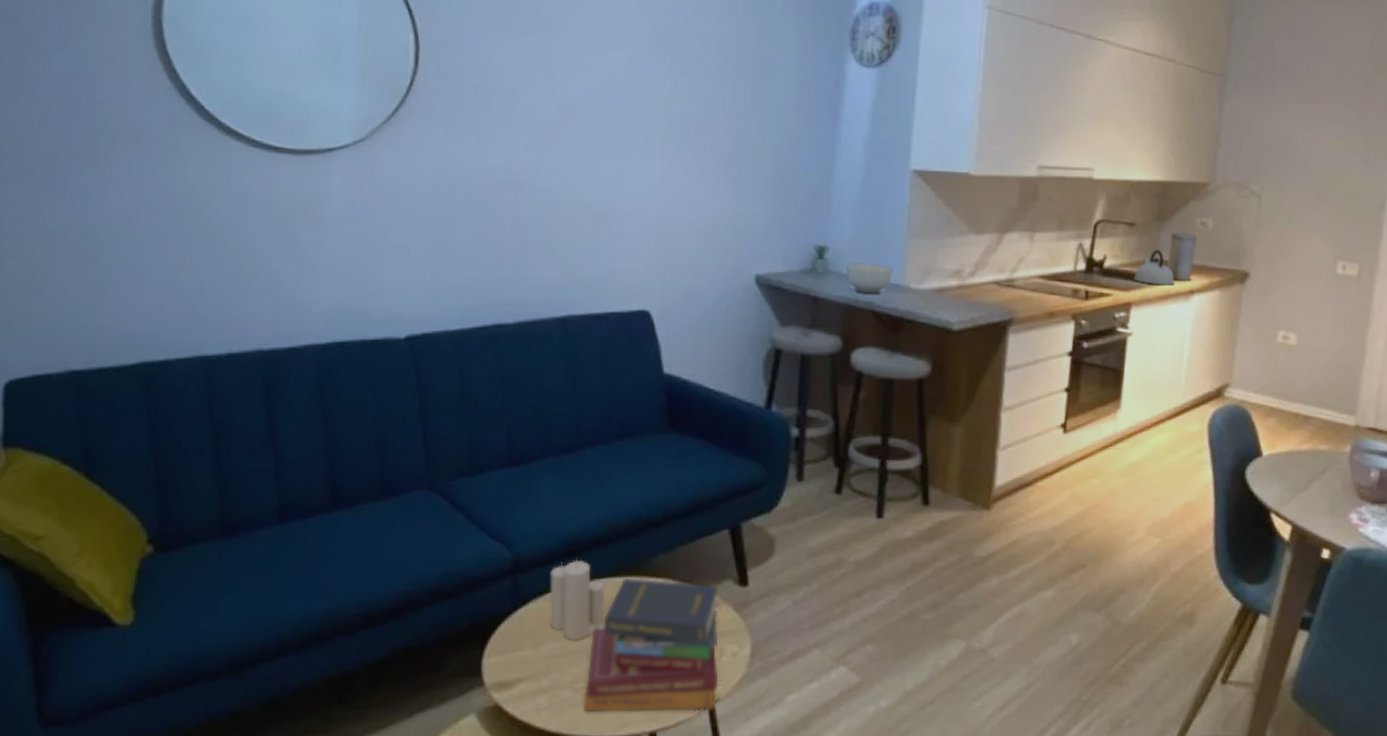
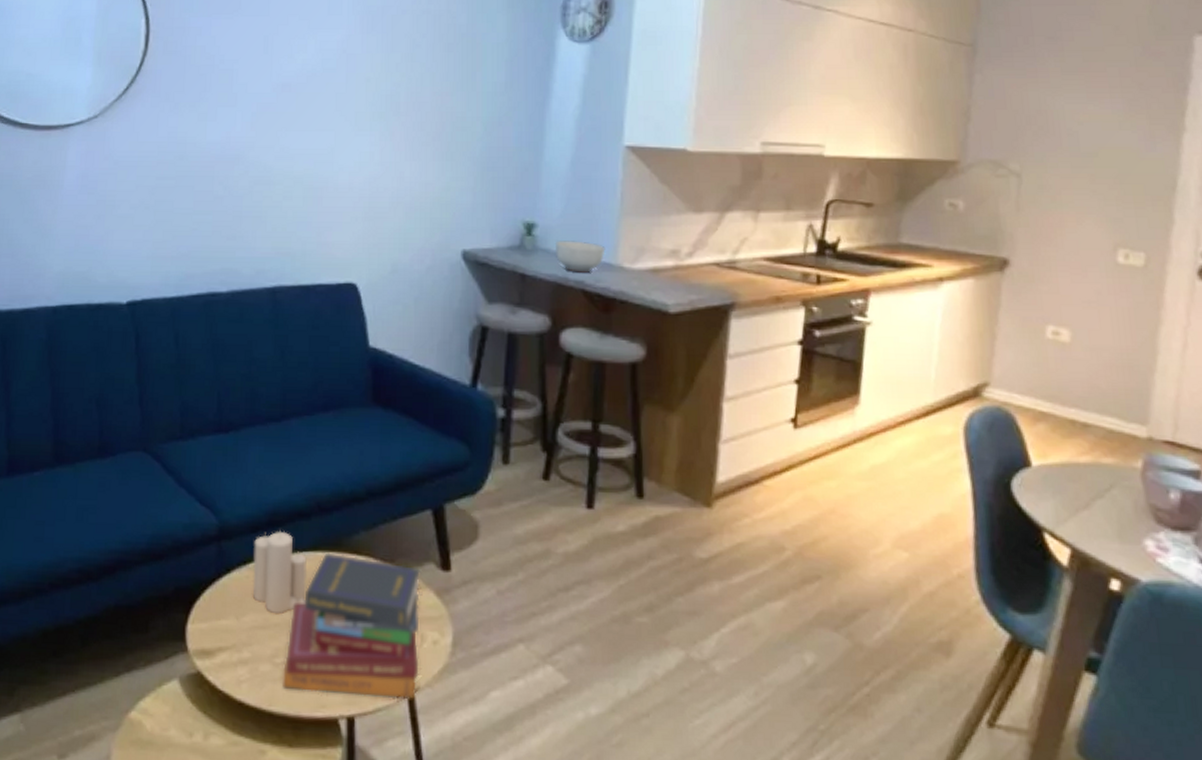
kettle: present [1133,249,1175,286] -> none [871,232,920,272]
canister: present [1166,233,1198,282] -> none [910,215,947,268]

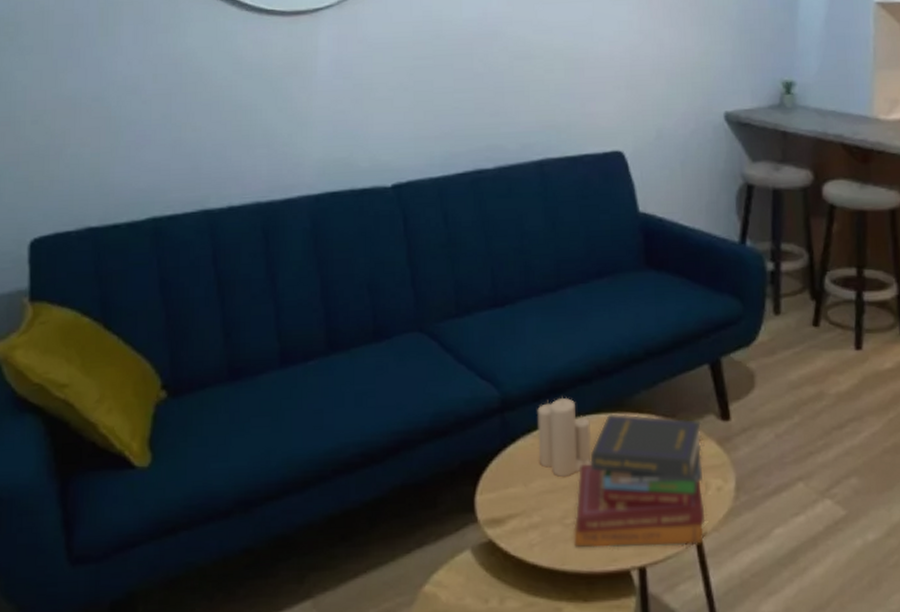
bowl: present [555,240,606,273] -> none [813,96,861,127]

